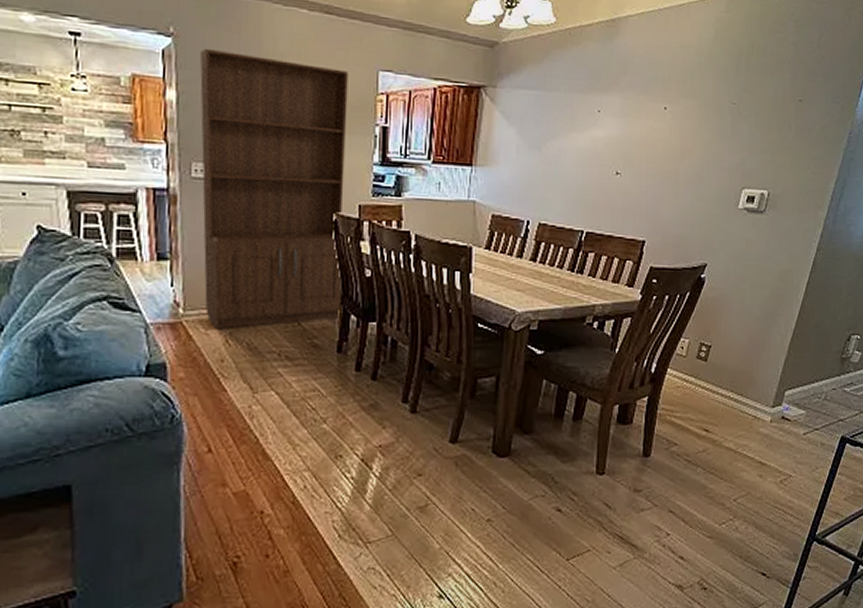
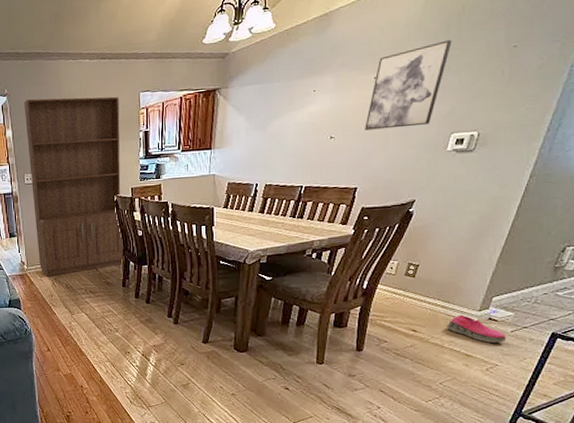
wall art: none [654,79,742,174] -> present [365,40,452,131]
shoe: none [740,411,800,448] -> present [447,314,507,343]

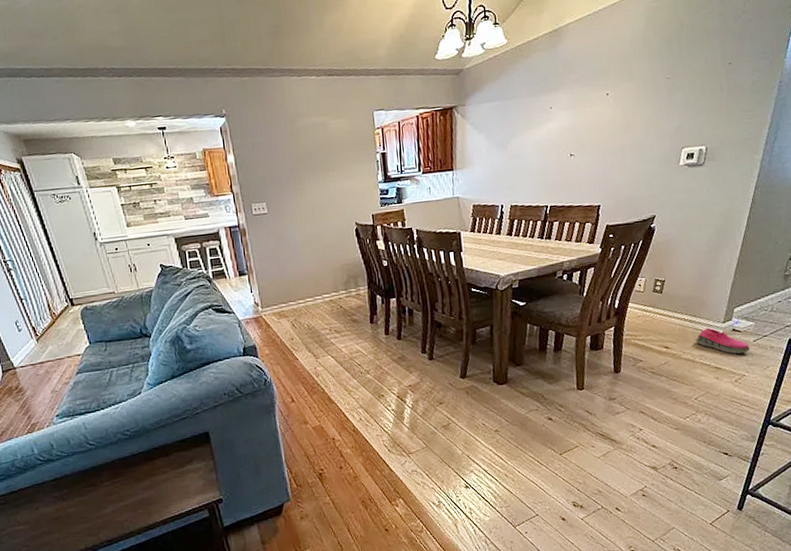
bookshelf: present [24,96,124,277] -> none [246,116,370,318]
wall art: present [365,40,452,131] -> none [602,57,675,147]

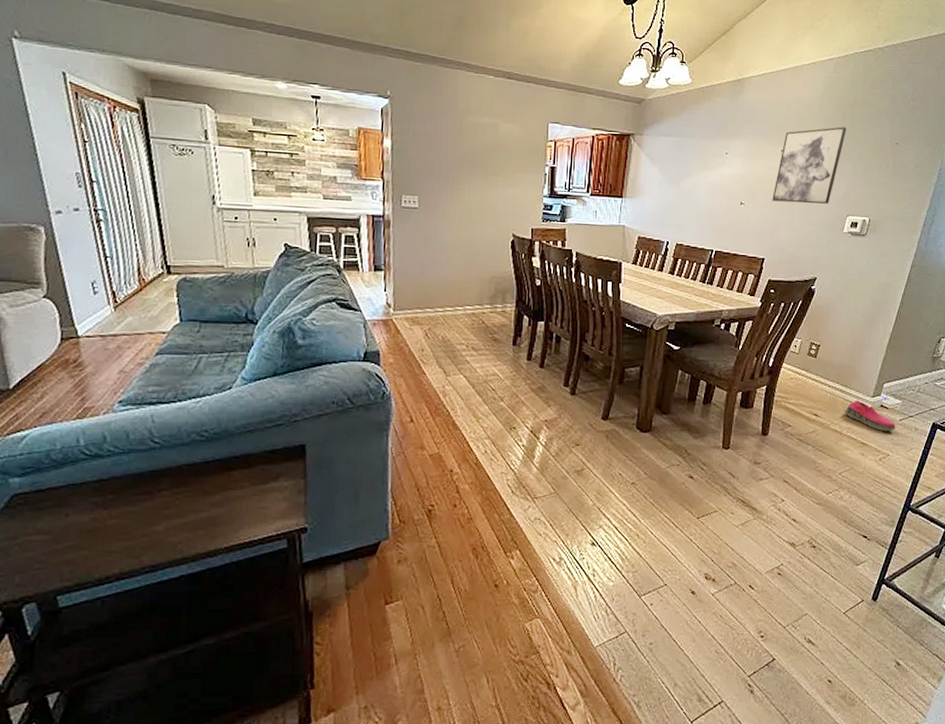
wall art: none [602,57,675,147] -> present [772,127,847,204]

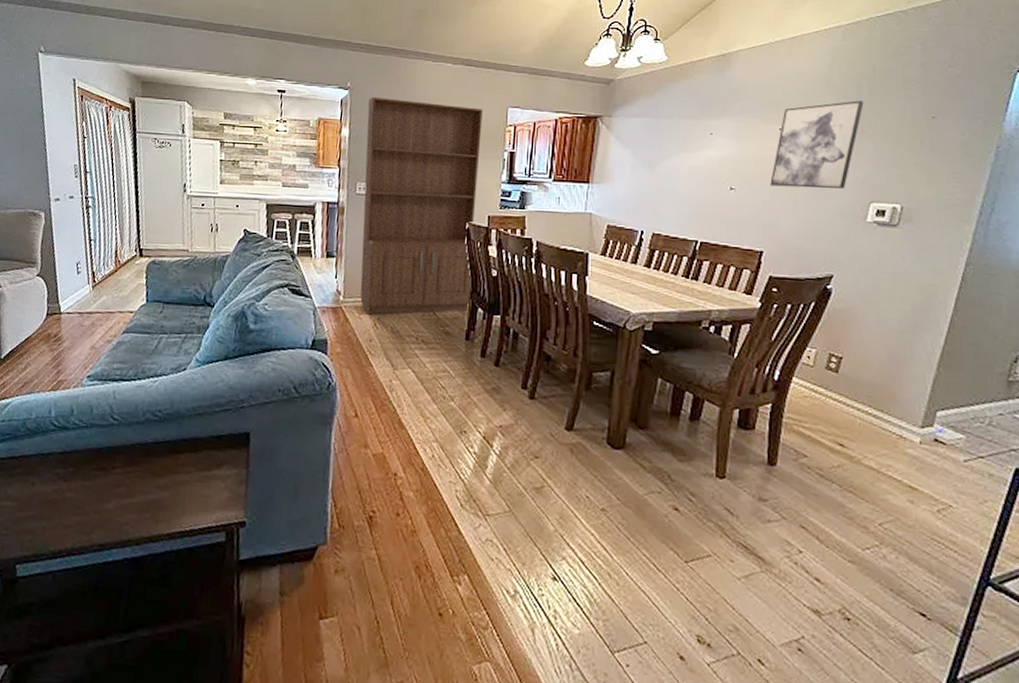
bookshelf: none [409,107,525,326] -> present [360,96,483,315]
shoe: present [845,400,896,431] -> none [882,429,960,475]

